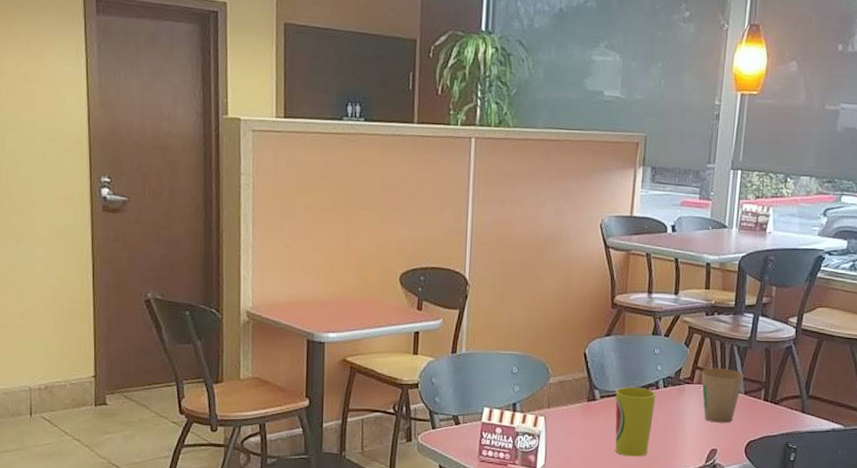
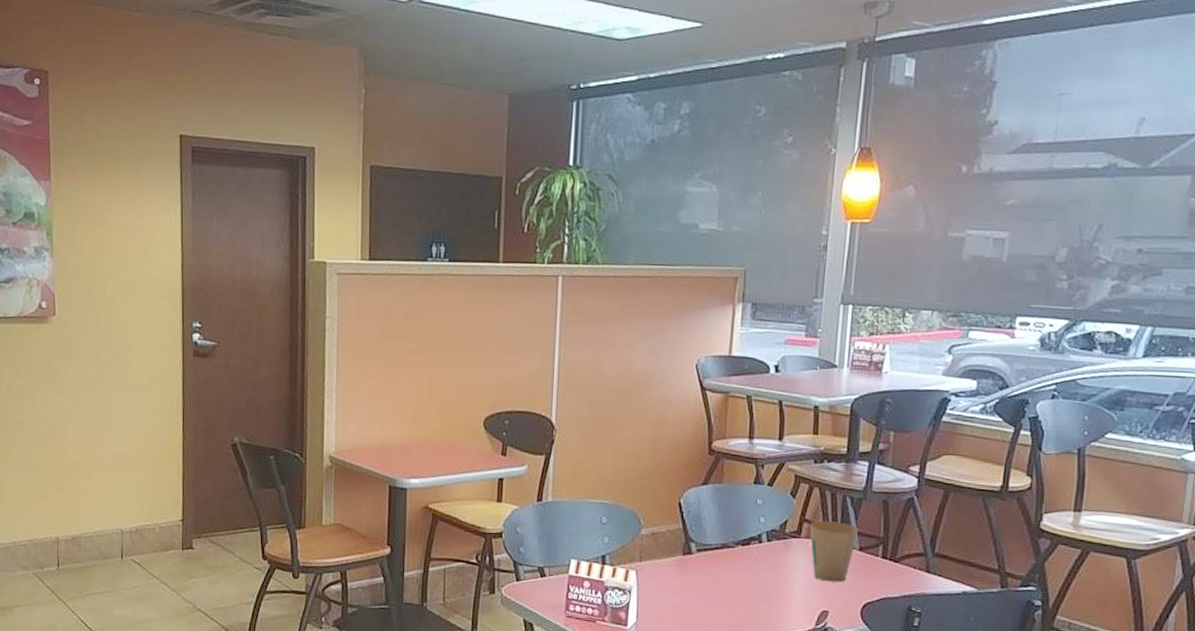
cup: present [615,386,656,457] -> none [713,540,759,617]

